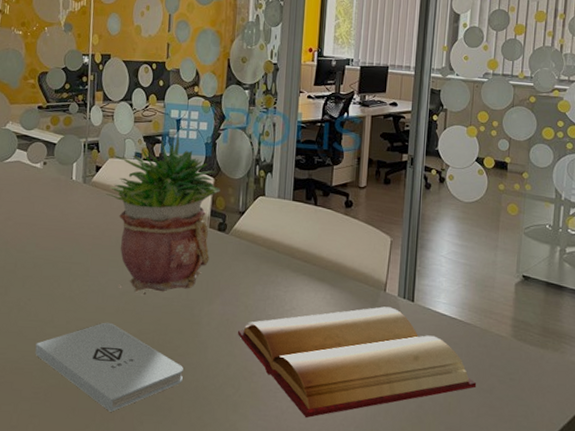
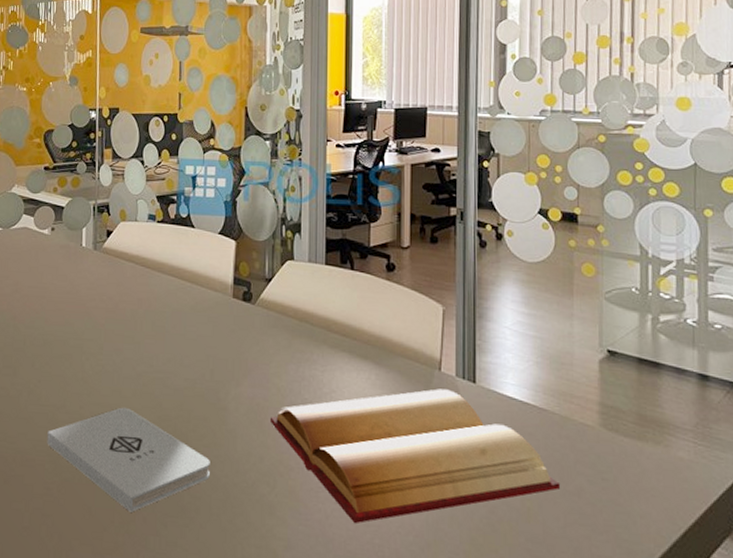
potted plant: present [106,136,221,295] -> none [118,194,243,375]

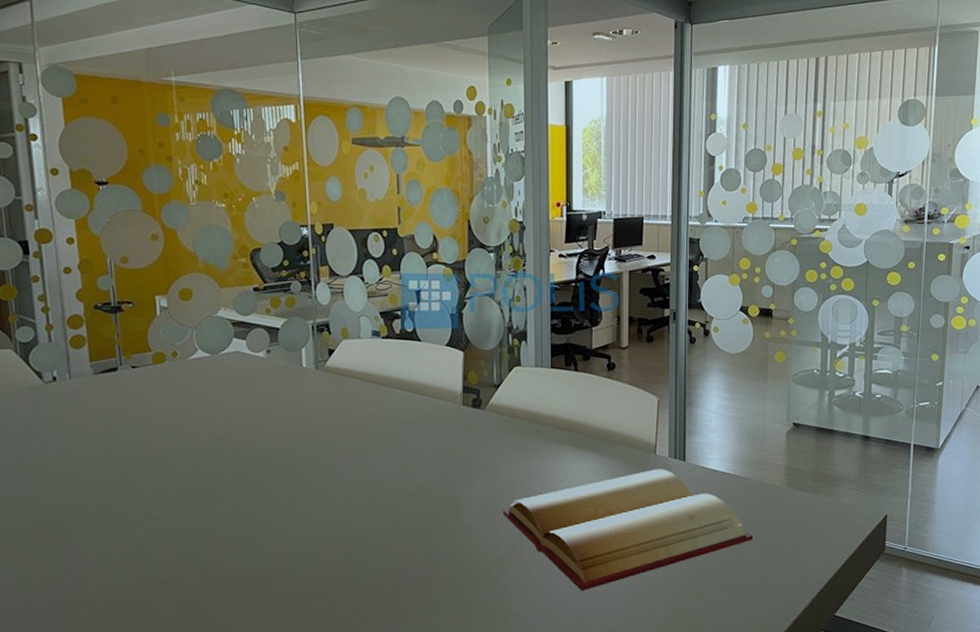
notepad: present [47,407,210,512] -> none [279,517,447,611]

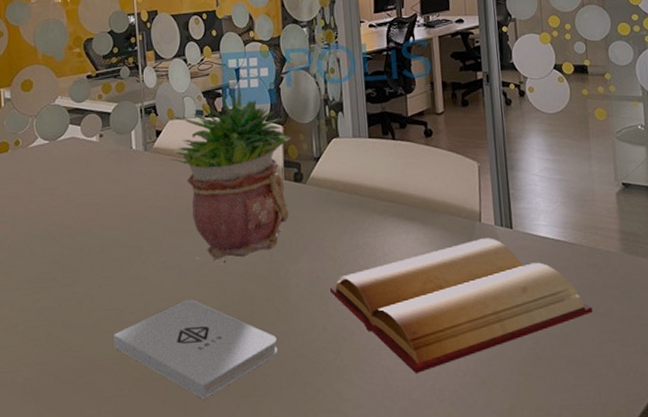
notepad: none [279,517,447,611] -> present [113,299,277,399]
potted plant: none [343,309,471,484] -> present [170,86,291,263]

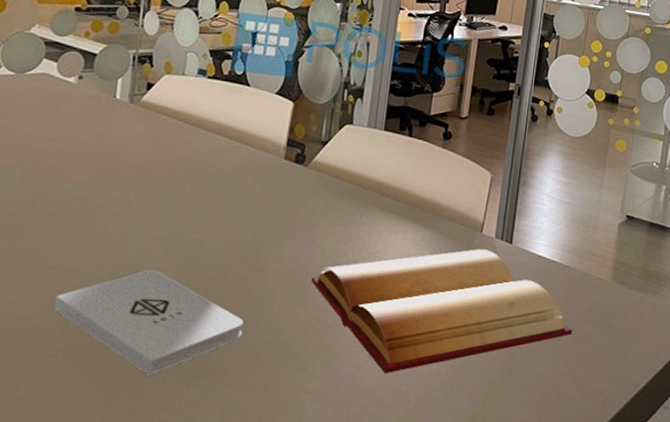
potted plant: present [170,86,291,263] -> none [158,51,301,236]

